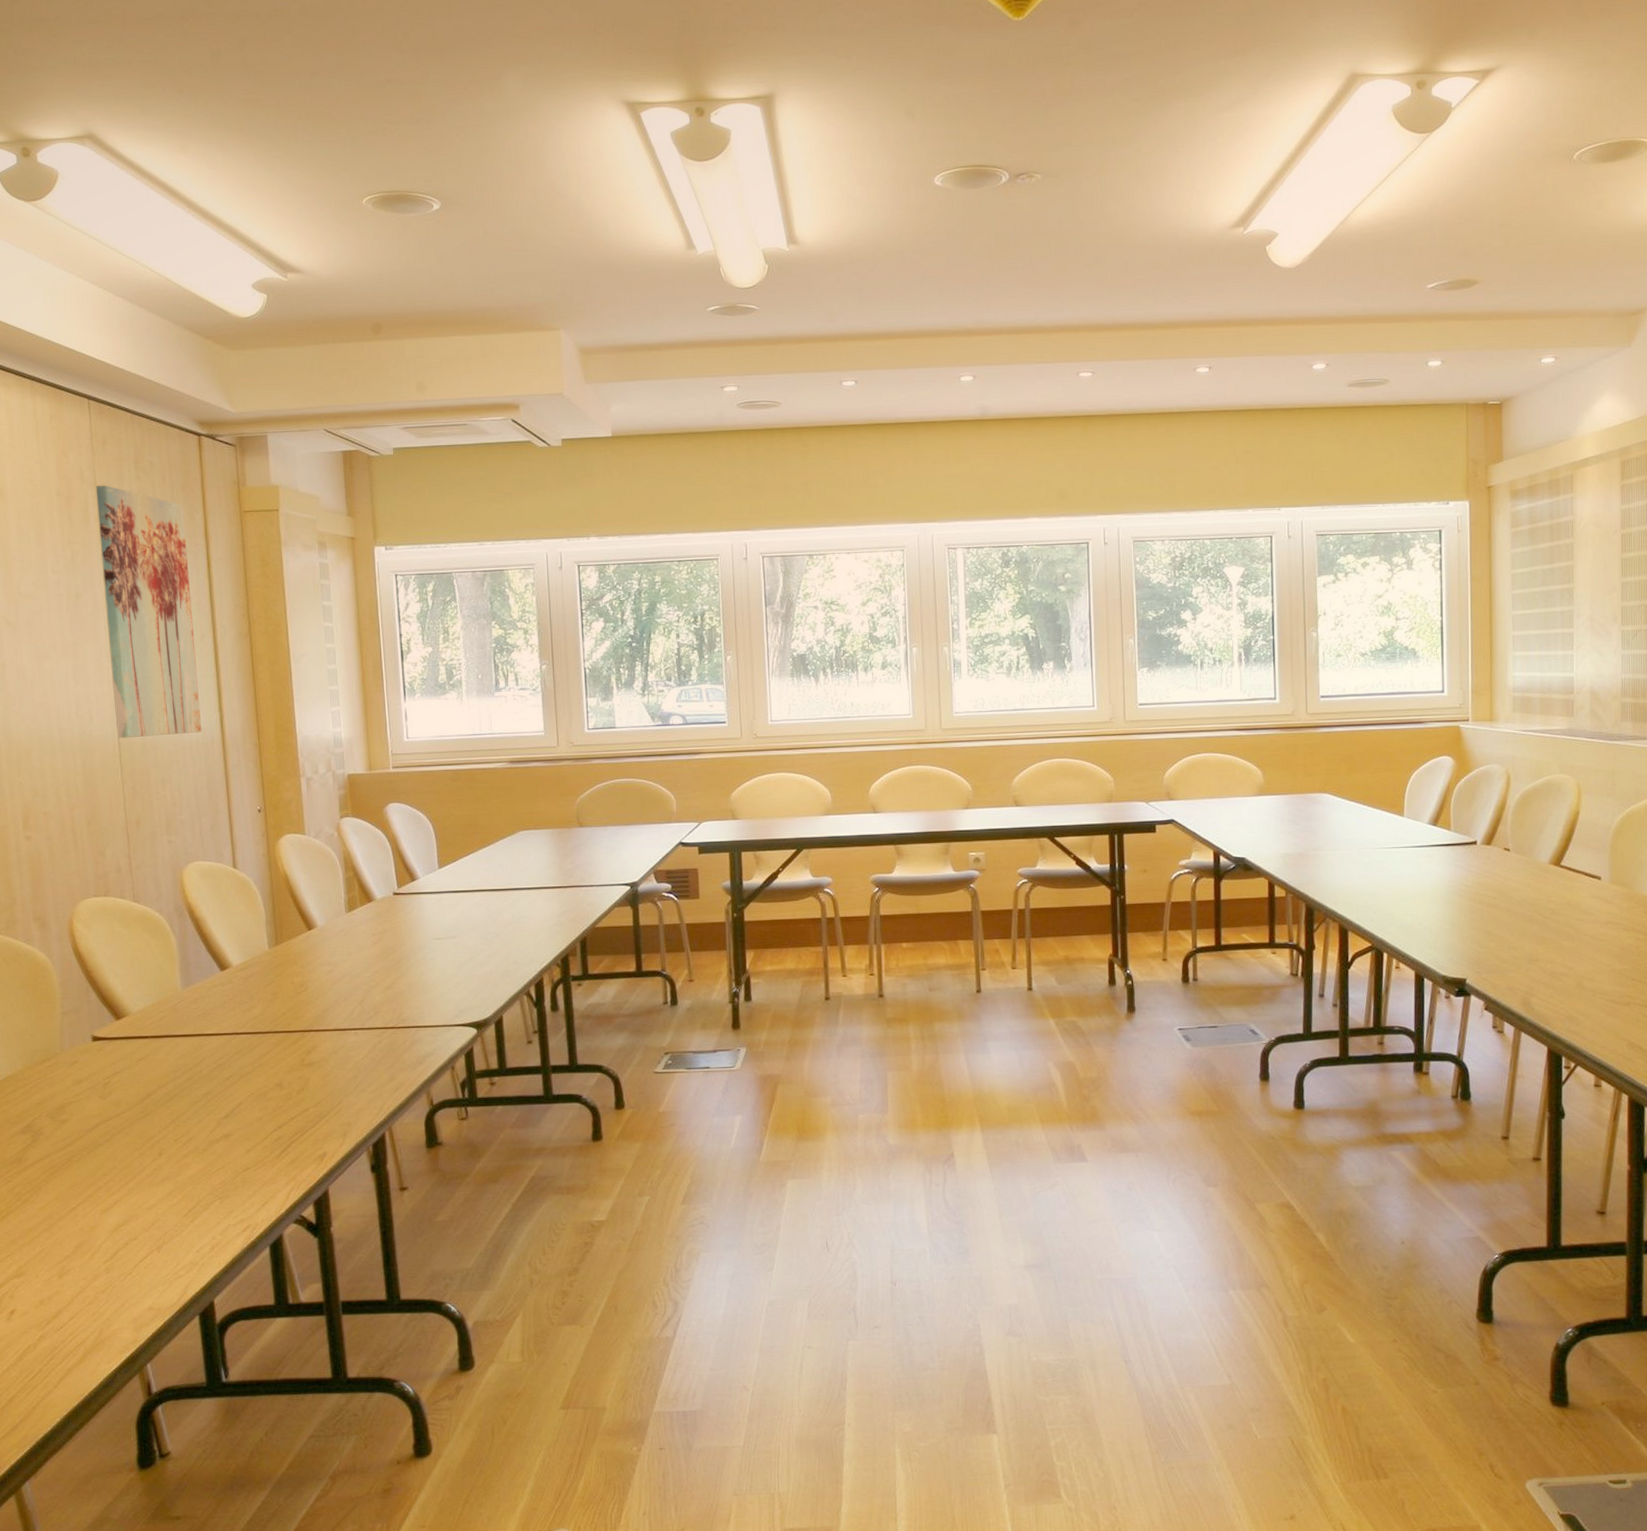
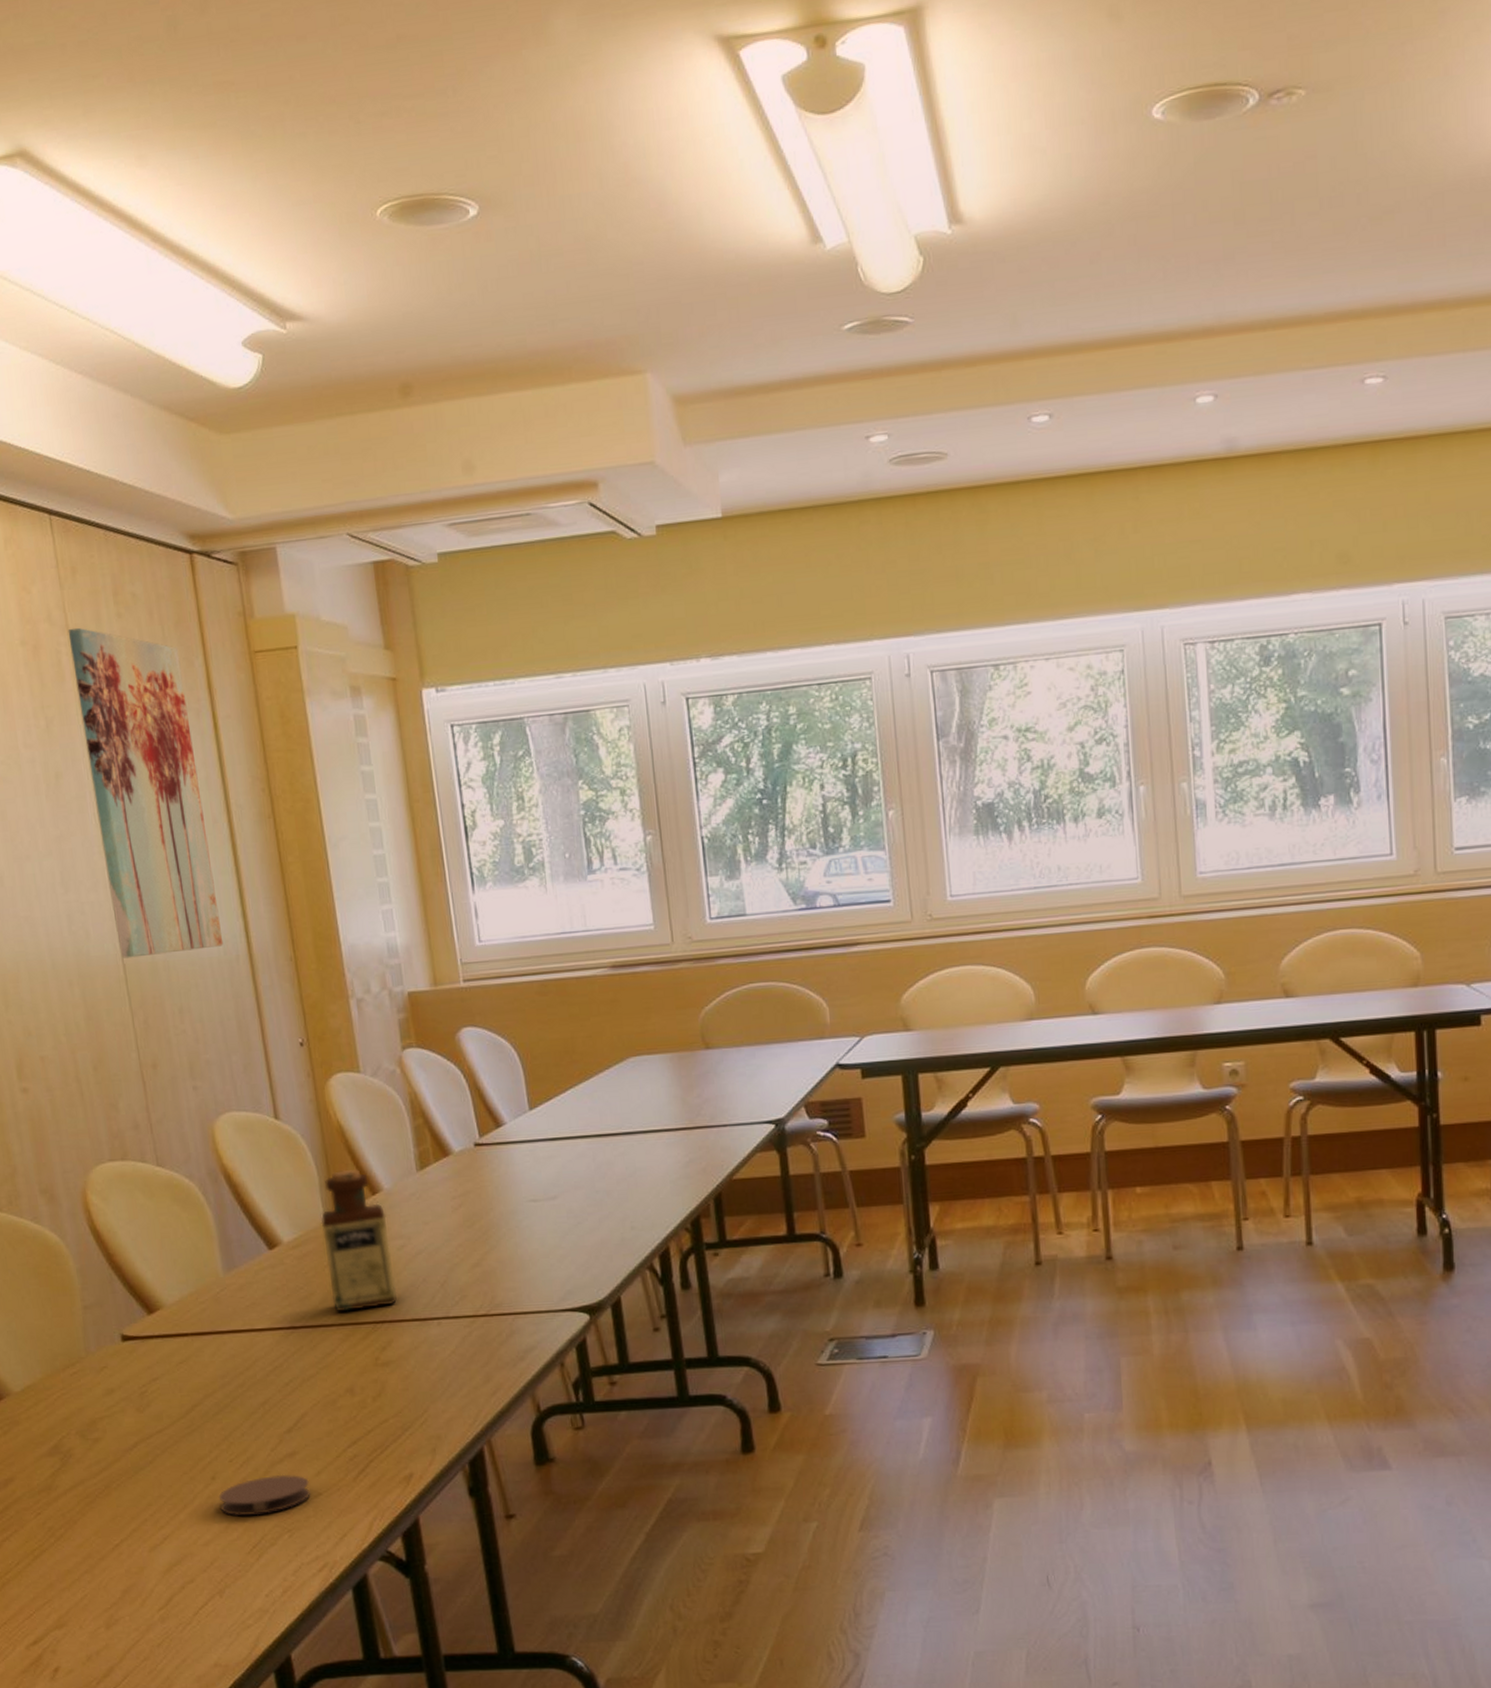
coaster: none [163,1152,240,1186] -> present [218,1474,311,1517]
bottle: none [265,909,323,1022] -> present [321,1168,397,1312]

